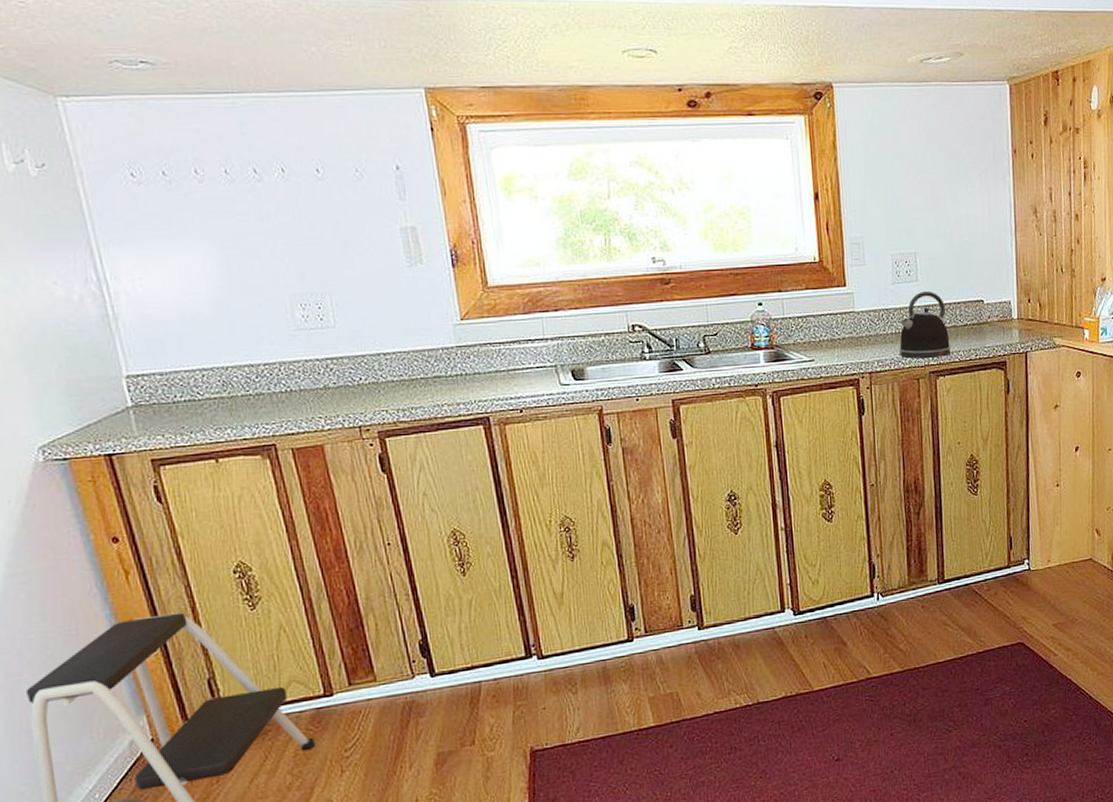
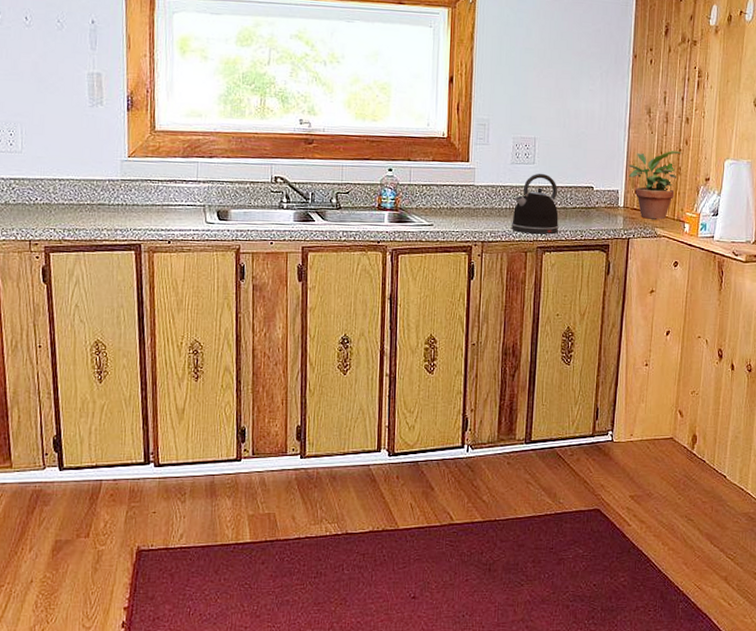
potted plant: none [1019,252,1074,329] -> present [628,151,682,220]

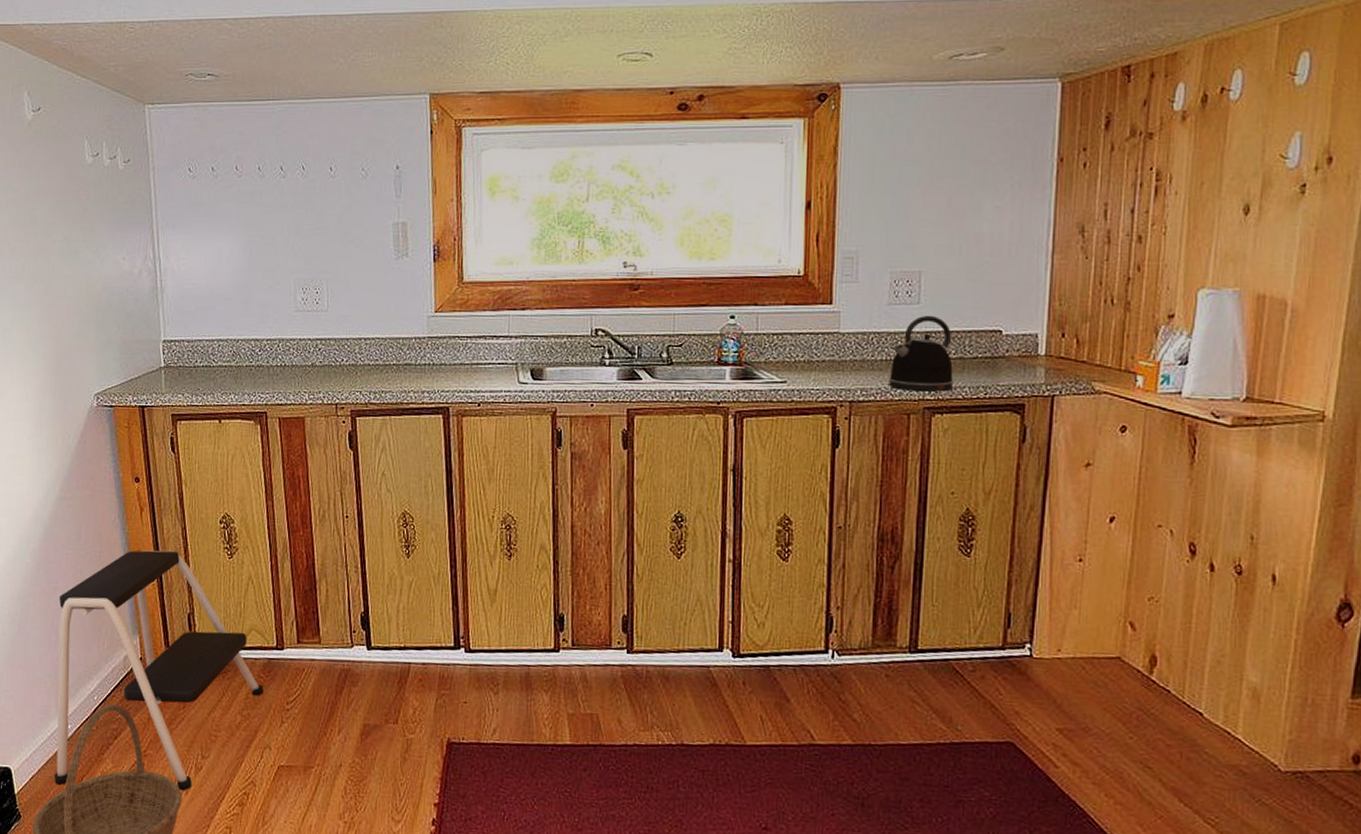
potted plant: present [628,151,682,220] -> none [1052,280,1131,371]

